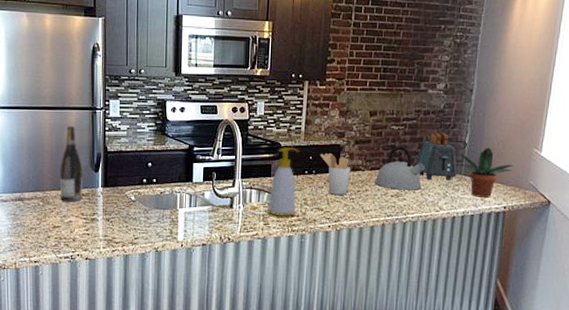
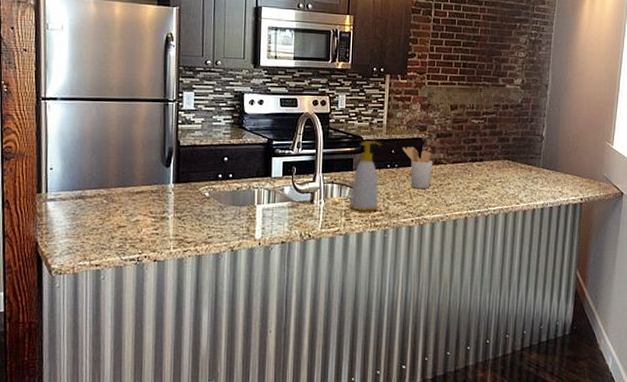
wine bottle: present [59,126,83,202] -> none [126,119,152,199]
kettle: present [374,146,425,190] -> none [456,140,505,183]
toaster: present [416,132,457,181] -> none [496,126,536,174]
potted plant: present [458,148,514,198] -> none [536,141,588,190]

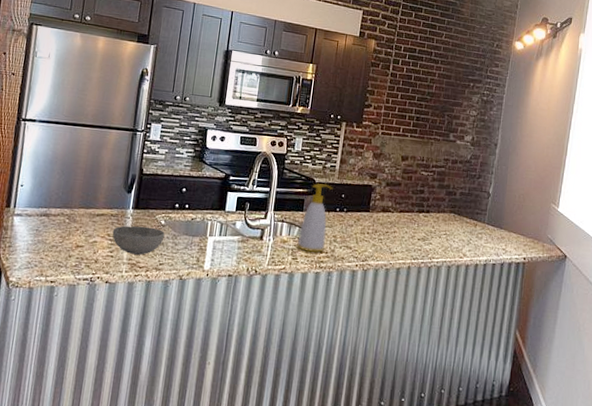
bowl: none [154,200,211,230] -> present [112,225,165,255]
utensil holder: present [402,147,433,189] -> none [352,192,381,235]

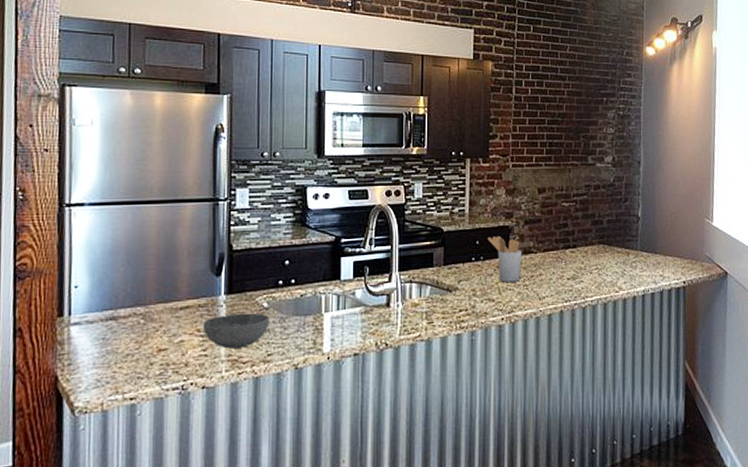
soap bottle: present [297,183,332,253] -> none [431,231,465,313]
utensil holder: none [352,192,381,235] -> present [487,236,523,282]

